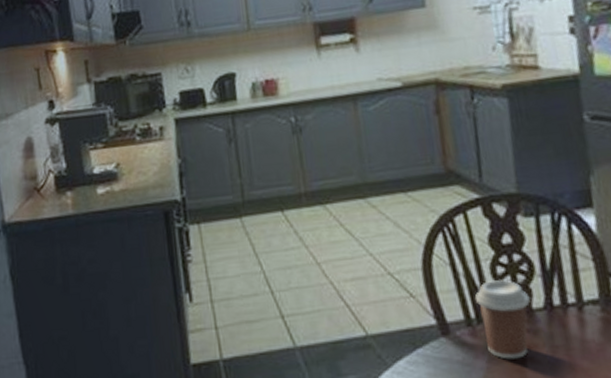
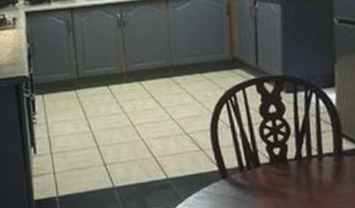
coffee cup: present [474,280,530,359] -> none [247,138,286,195]

